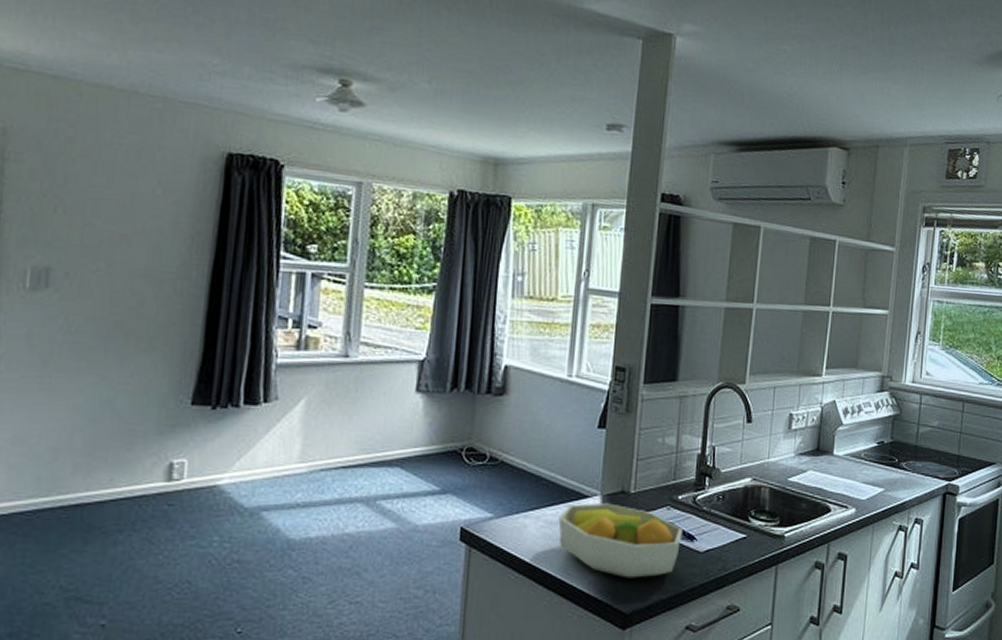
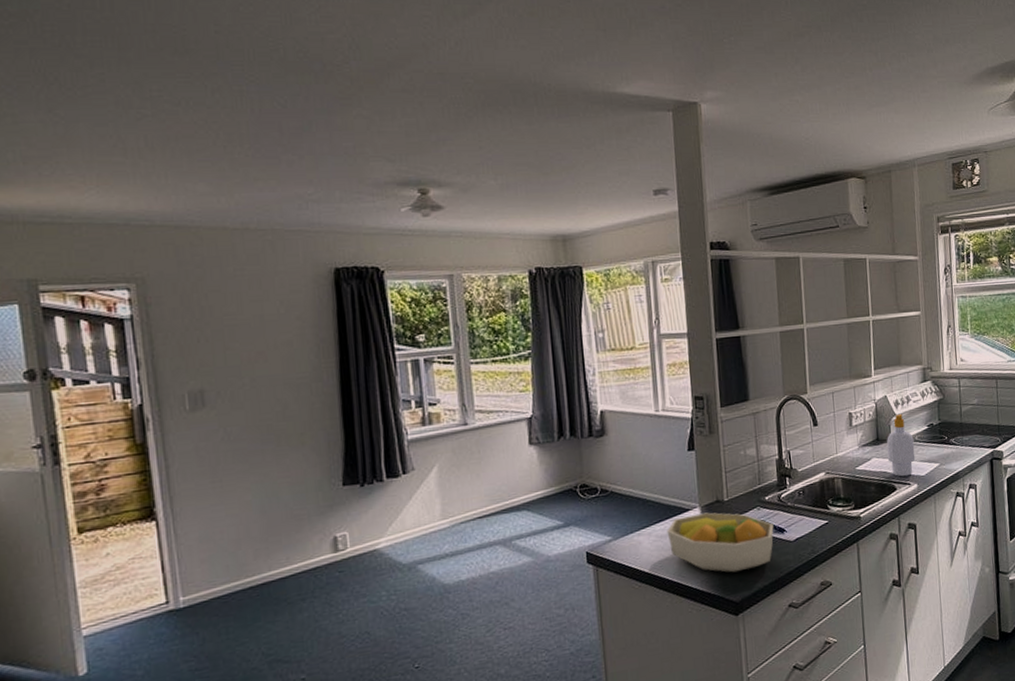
soap bottle: none [825,423,859,498] -> present [887,413,916,477]

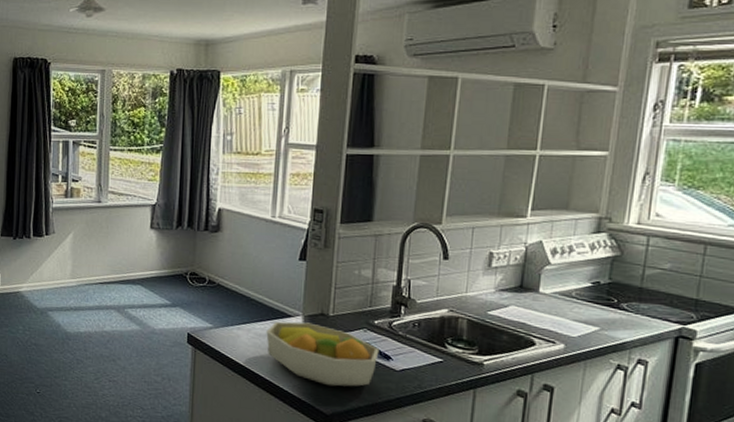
soap bottle: present [887,413,916,477] -> none [530,263,570,334]

